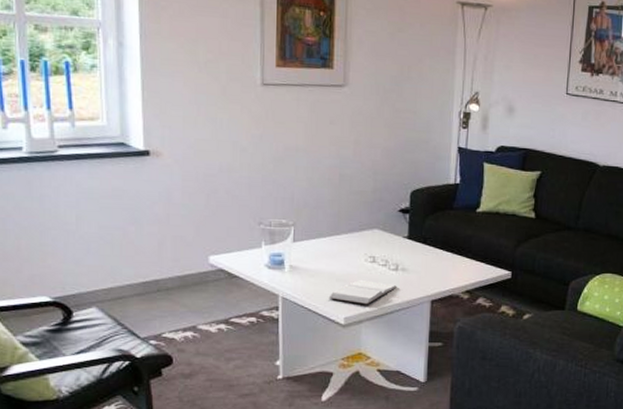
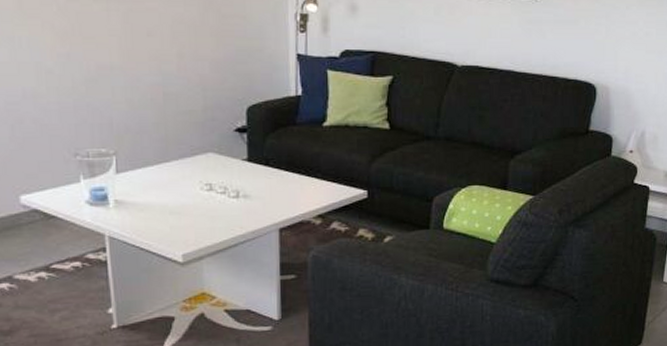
book: present [328,279,397,305] -> none [162,210,239,239]

